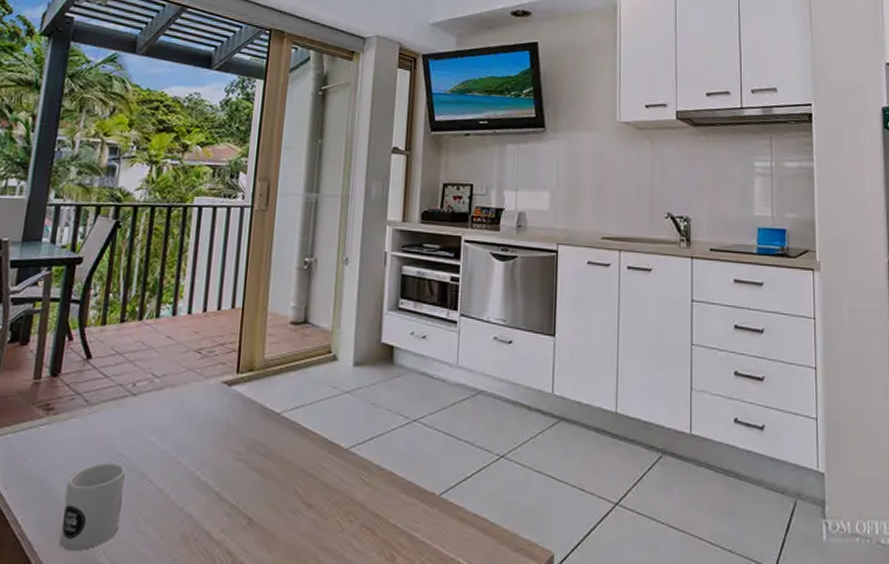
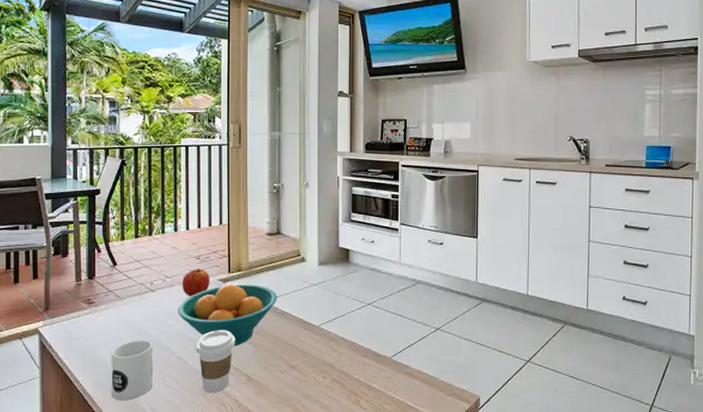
fruit bowl: none [164,388,298,475] -> present [178,284,277,346]
apple: none [173,366,212,405] -> present [181,269,210,297]
coffee cup: none [182,451,238,542] -> present [195,330,236,393]

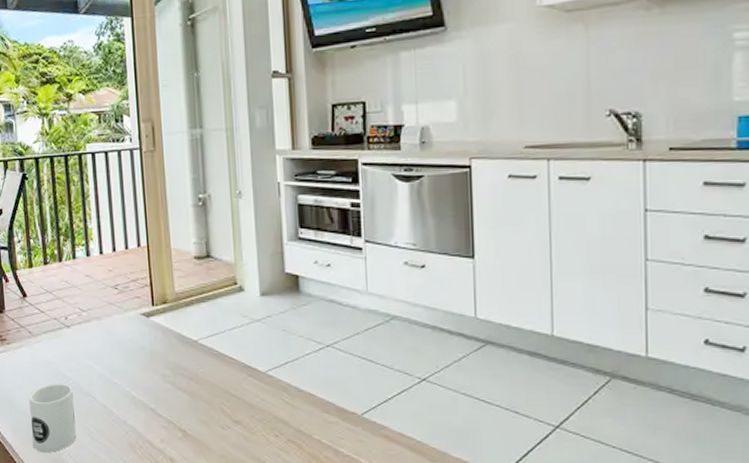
fruit bowl: present [178,284,277,346] -> none [97,319,213,395]
apple: present [181,269,210,297] -> none [99,301,132,334]
coffee cup: present [195,330,236,393] -> none [120,374,167,449]

